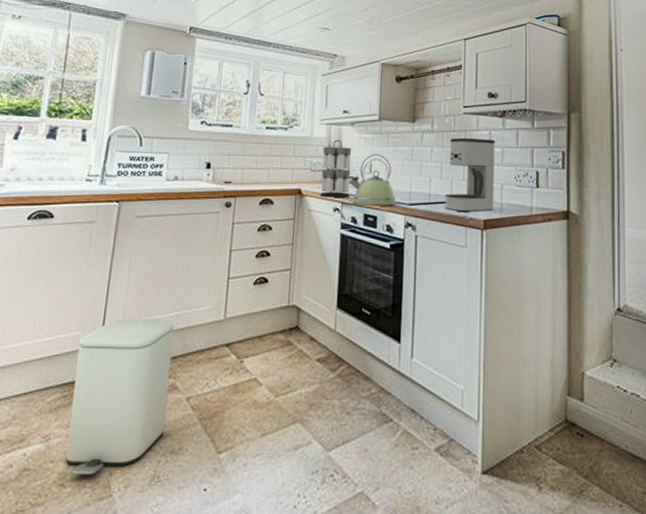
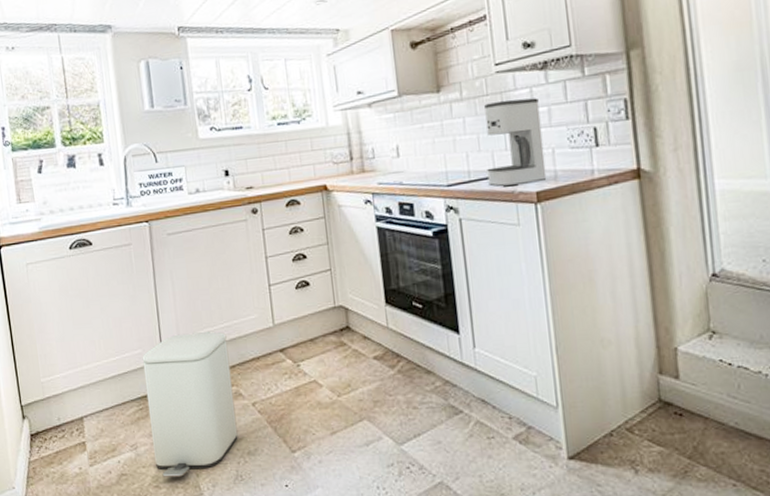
spice rack: present [320,139,352,198] -> none [342,124,380,191]
kettle: present [348,154,397,207] -> none [374,135,433,194]

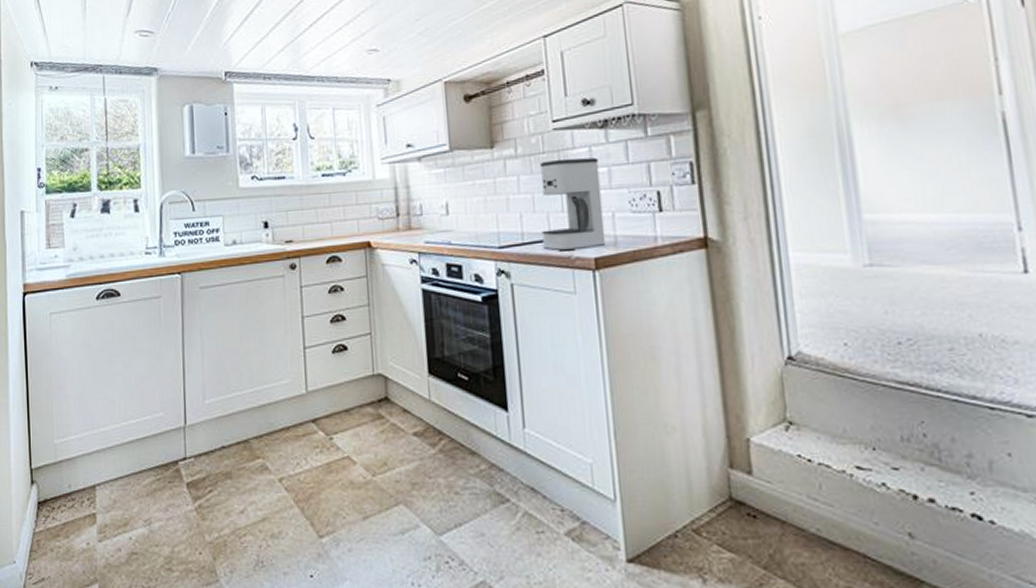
pedal bin: present [142,331,238,477] -> none [164,395,261,559]

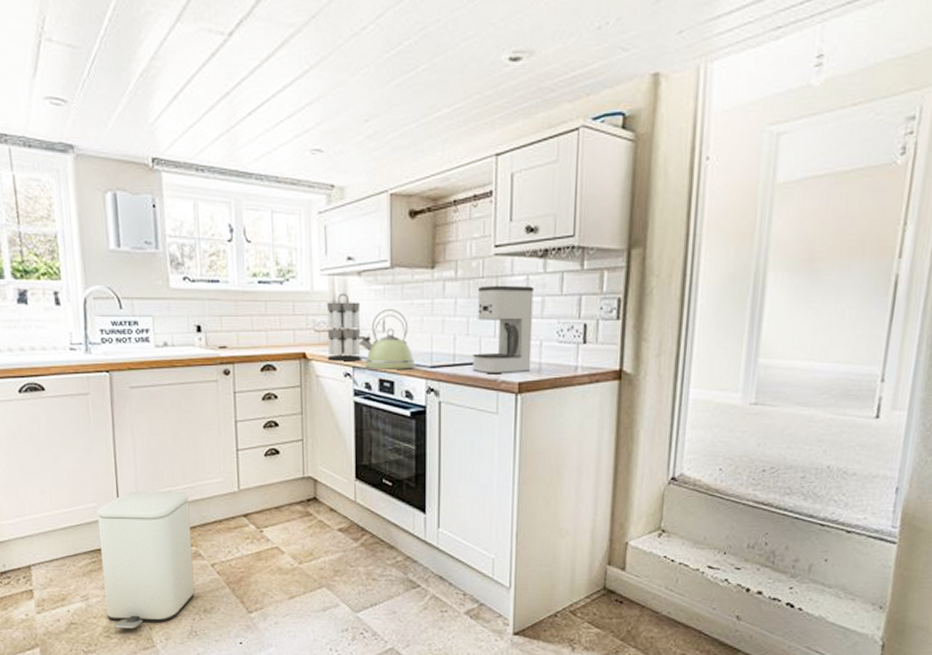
pedal bin: none [164,395,261,559] -> present [97,490,195,629]
spice rack: none [388,179,427,249] -> present [326,293,361,362]
kettle: none [422,191,483,254] -> present [358,309,416,371]

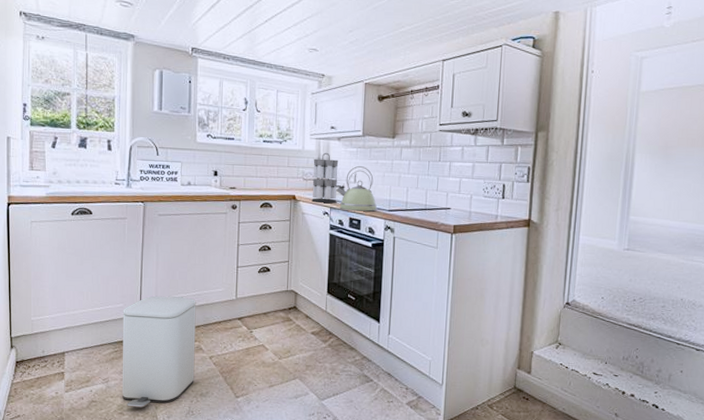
coffee maker: present [472,285,534,374] -> none [420,152,467,219]

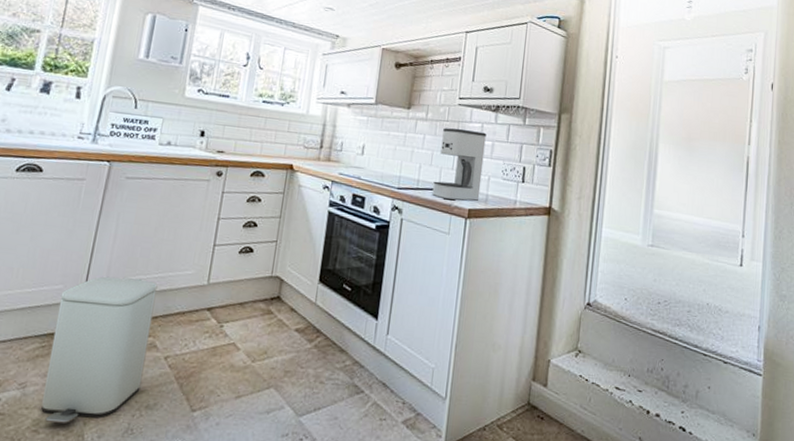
spice rack: present [311,152,339,204] -> none [311,119,346,177]
kettle: present [335,166,378,212] -> none [340,136,386,189]
coffee maker: none [420,152,467,219] -> present [432,128,486,202]

